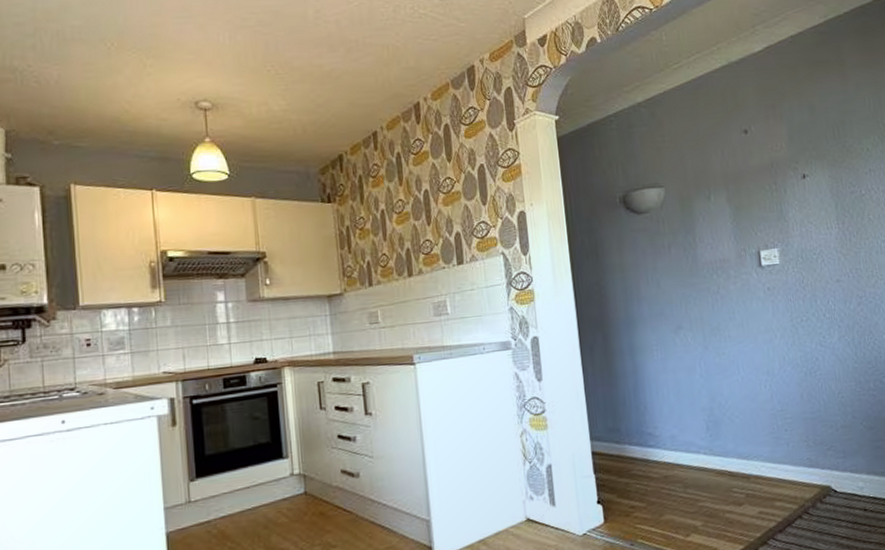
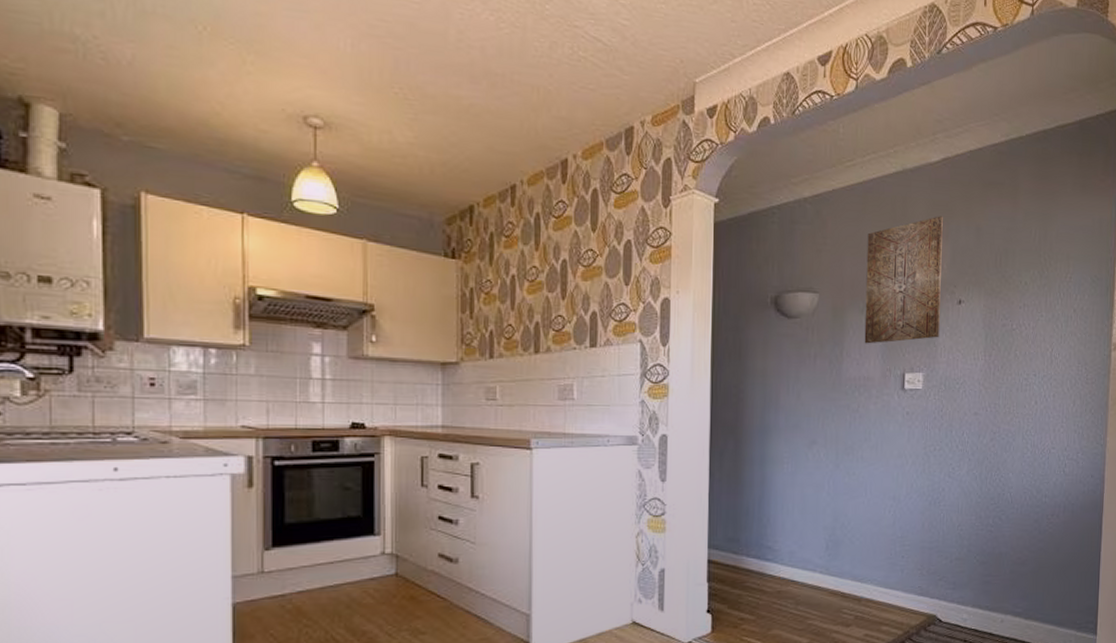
wall art: none [703,99,789,228] -> present [864,216,943,344]

